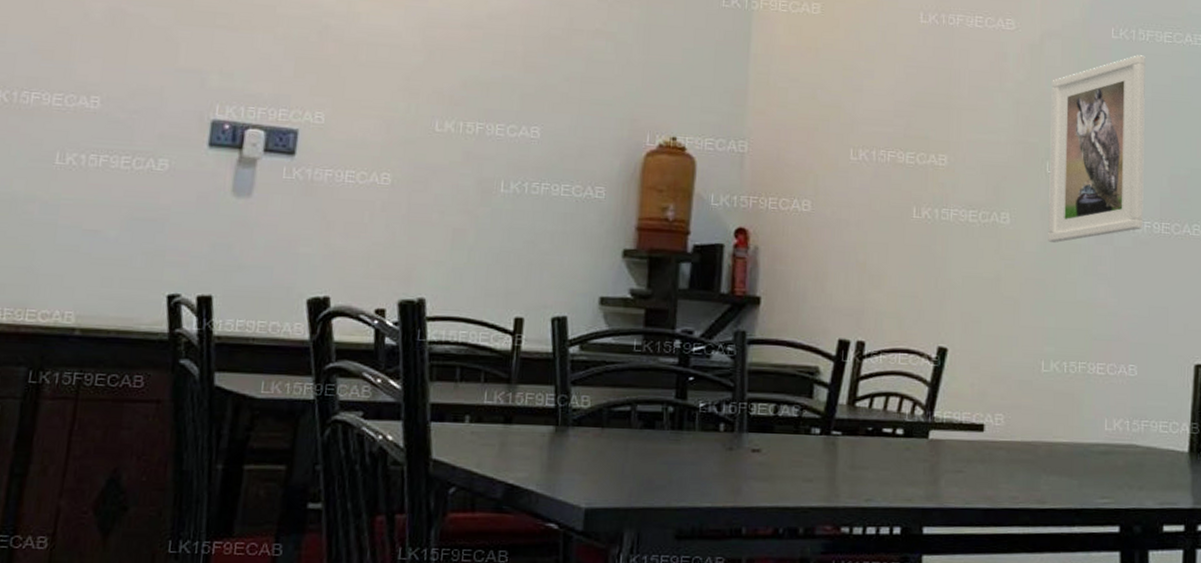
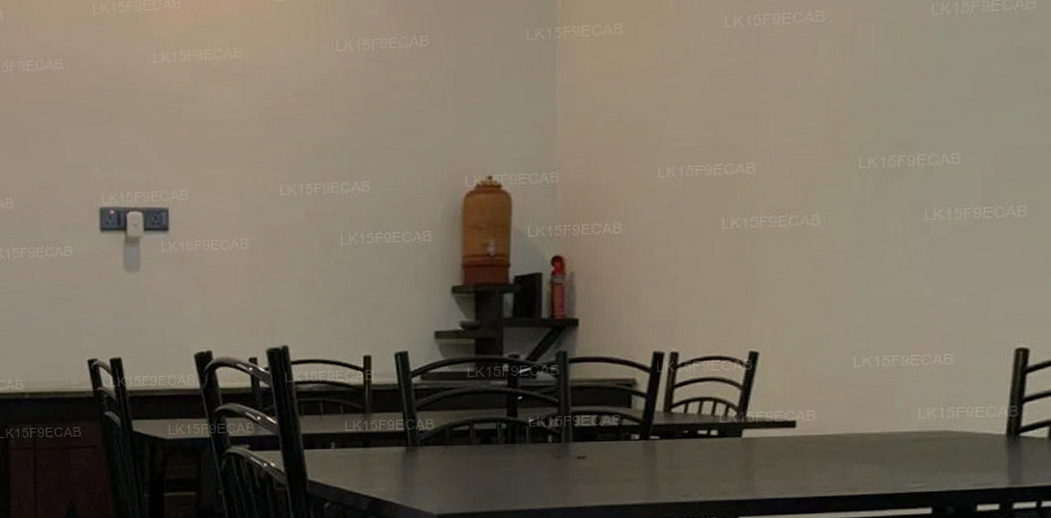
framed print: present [1048,55,1145,243] -> none [860,29,969,239]

